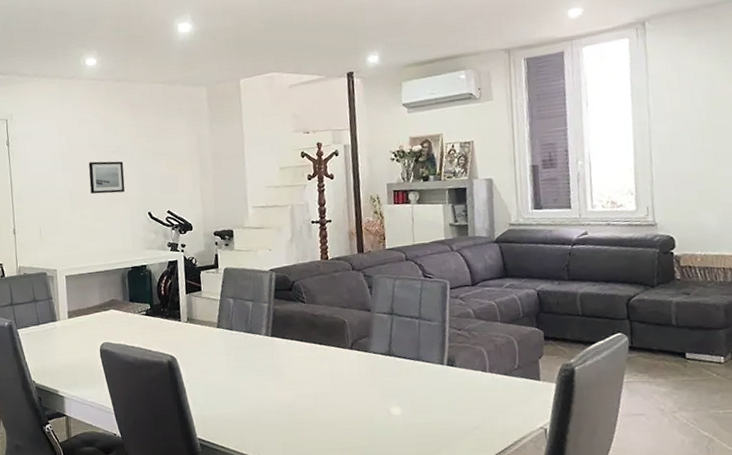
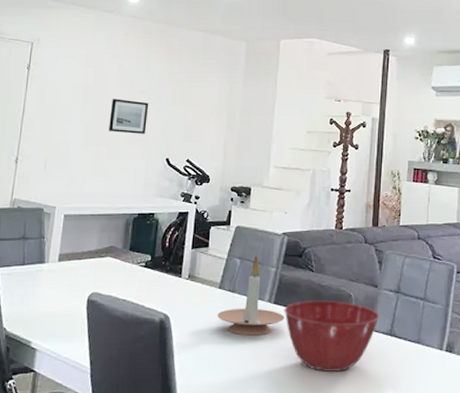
candle holder: none [219,294,284,368] -> present [217,256,285,336]
mixing bowl: none [281,328,377,395] -> present [284,301,380,372]

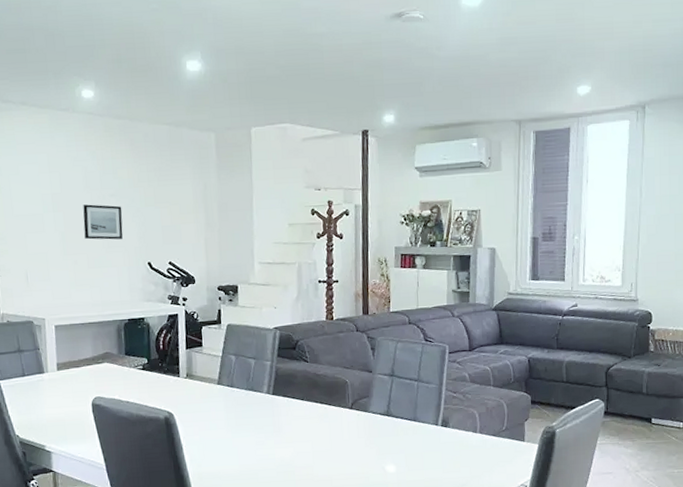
candle holder: present [217,256,285,336] -> none [219,351,285,426]
mixing bowl: present [284,301,380,372] -> none [283,388,376,452]

